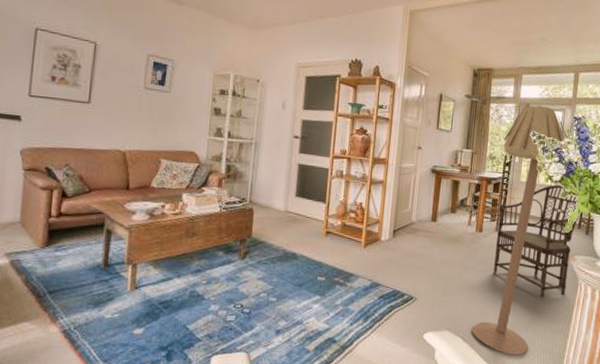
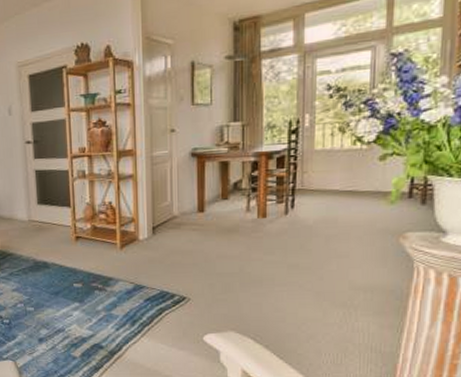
floor lamp: present [471,101,568,356] -> none [264,47,383,356]
armchair: present [493,185,580,298] -> none [286,147,410,288]

